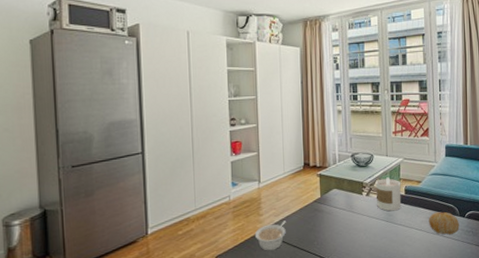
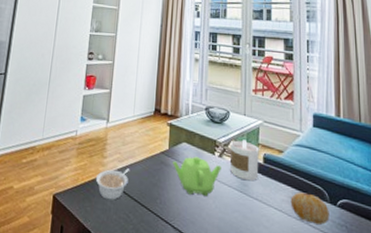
teapot: none [325,199,369,232] -> present [173,156,221,196]

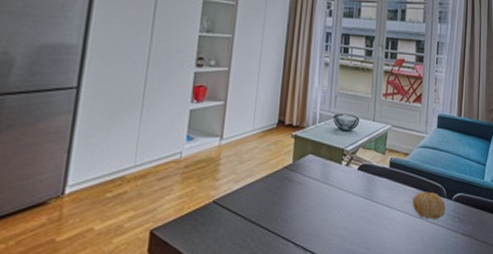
legume: present [95,168,129,200] -> none [205,189,247,227]
teapot: present [173,156,221,196] -> none [297,168,348,208]
candle: present [230,139,259,181] -> none [357,146,386,187]

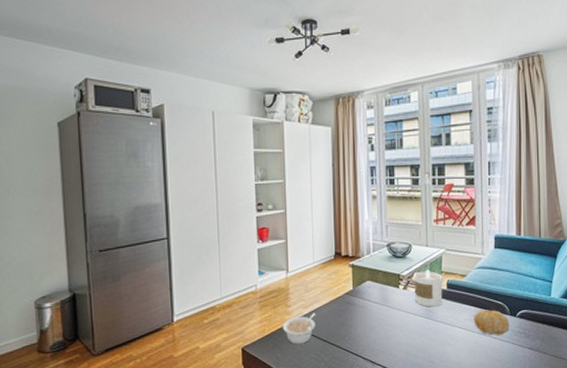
legume: none [205,189,247,227] -> present [282,313,315,344]
candle: none [357,146,386,187] -> present [413,269,443,307]

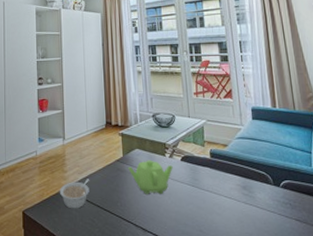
teapot: none [358,292,406,328] -> present [128,160,173,194]
candle: present [413,269,443,307] -> none [178,139,207,176]
fruit: present [473,309,510,335] -> none [238,179,275,205]

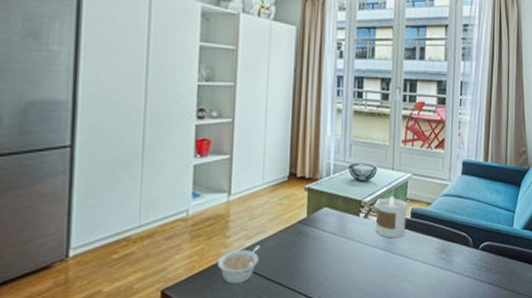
teapot: present [128,160,173,194] -> none [312,220,367,263]
candle: none [178,139,207,176] -> present [376,196,407,239]

